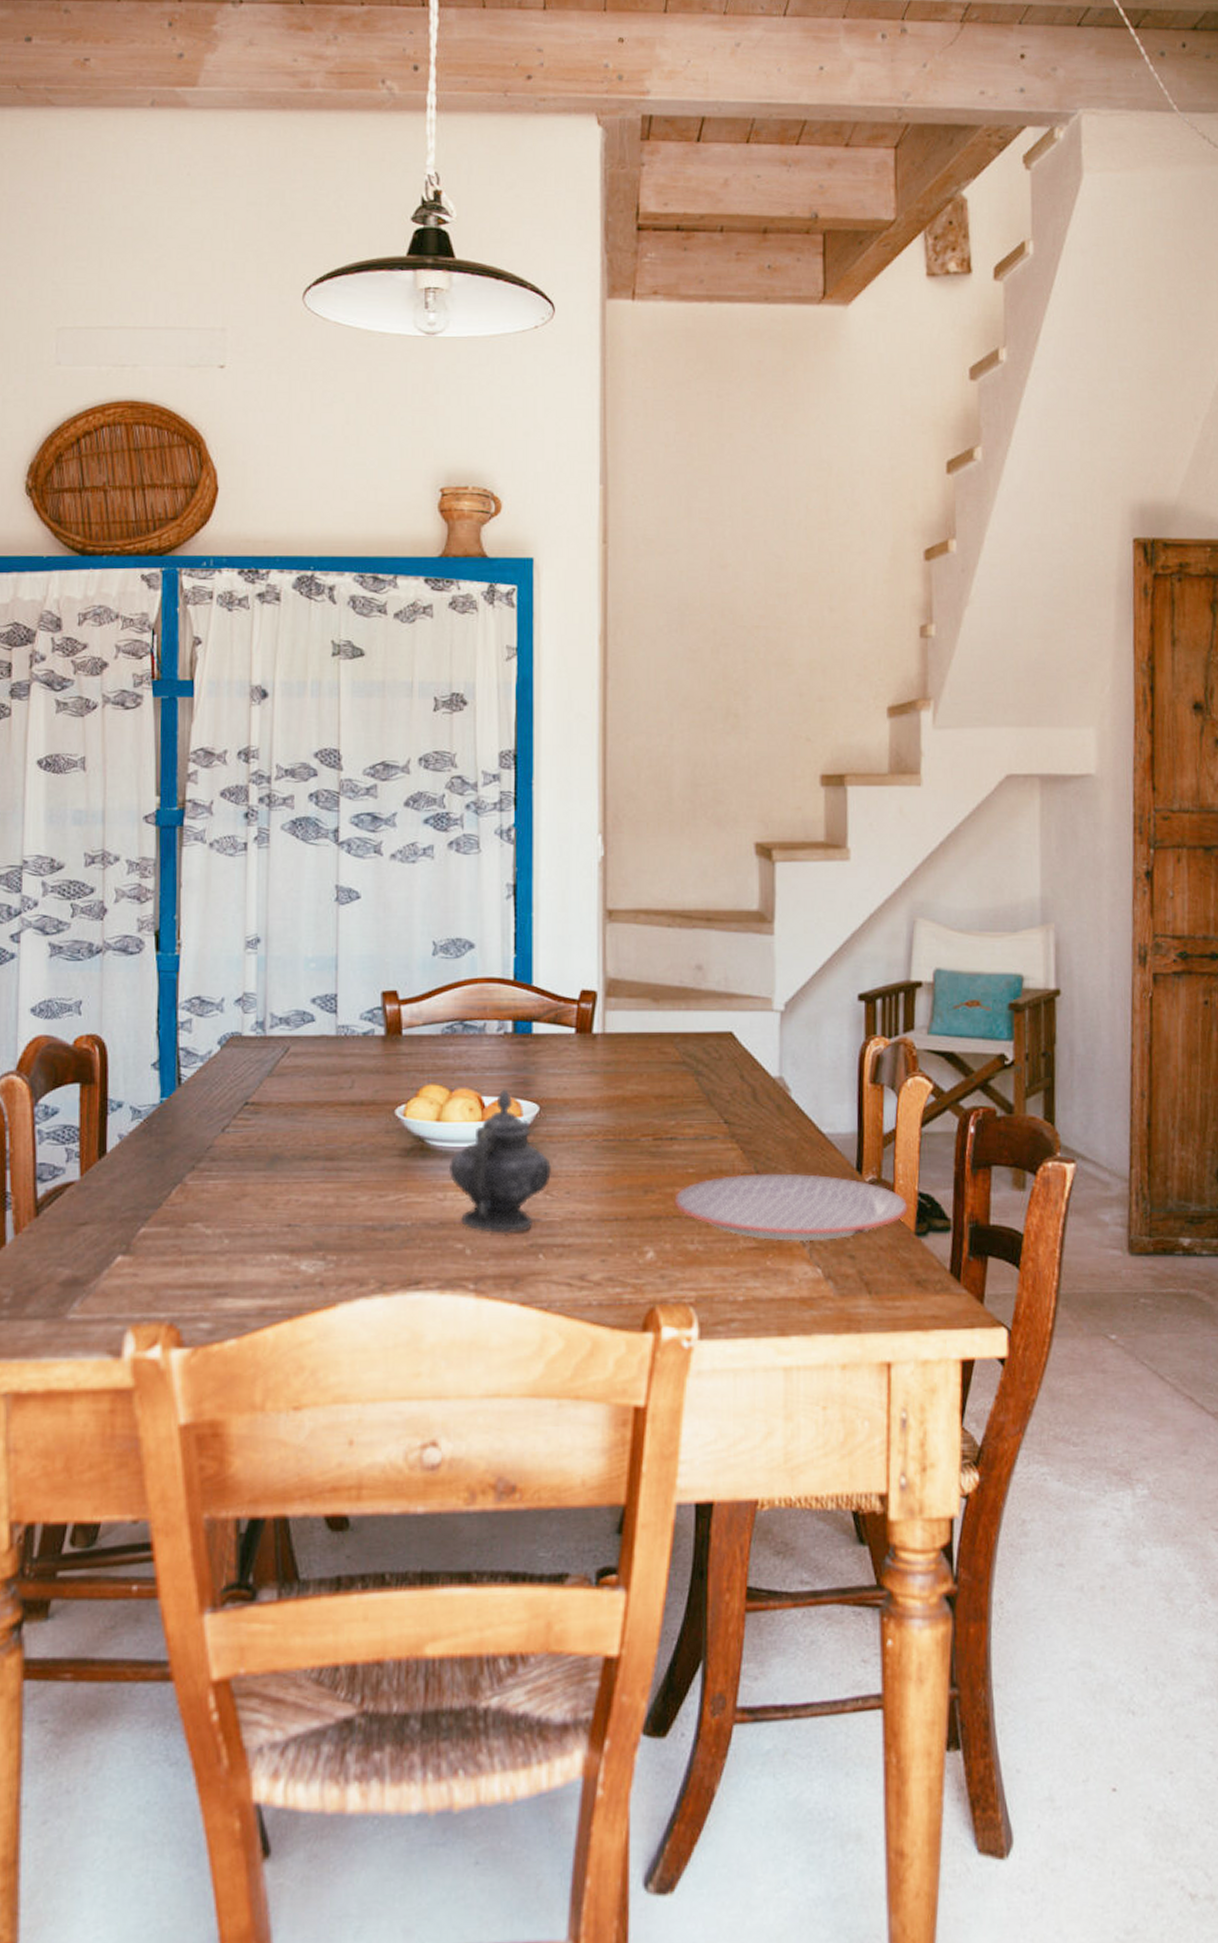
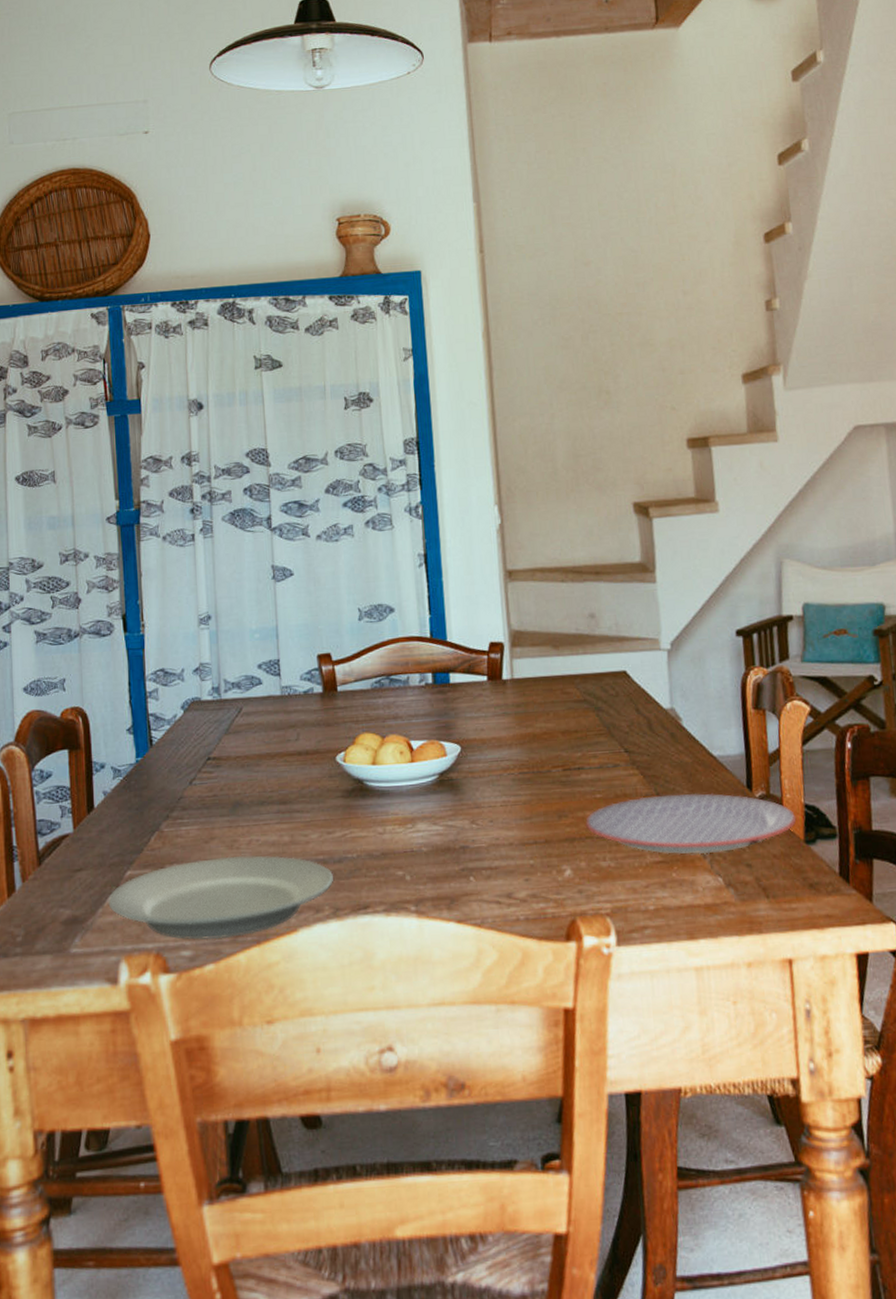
plate: none [116,1216,382,1312] -> present [108,855,333,940]
teapot: present [448,1089,552,1234] -> none [385,733,476,861]

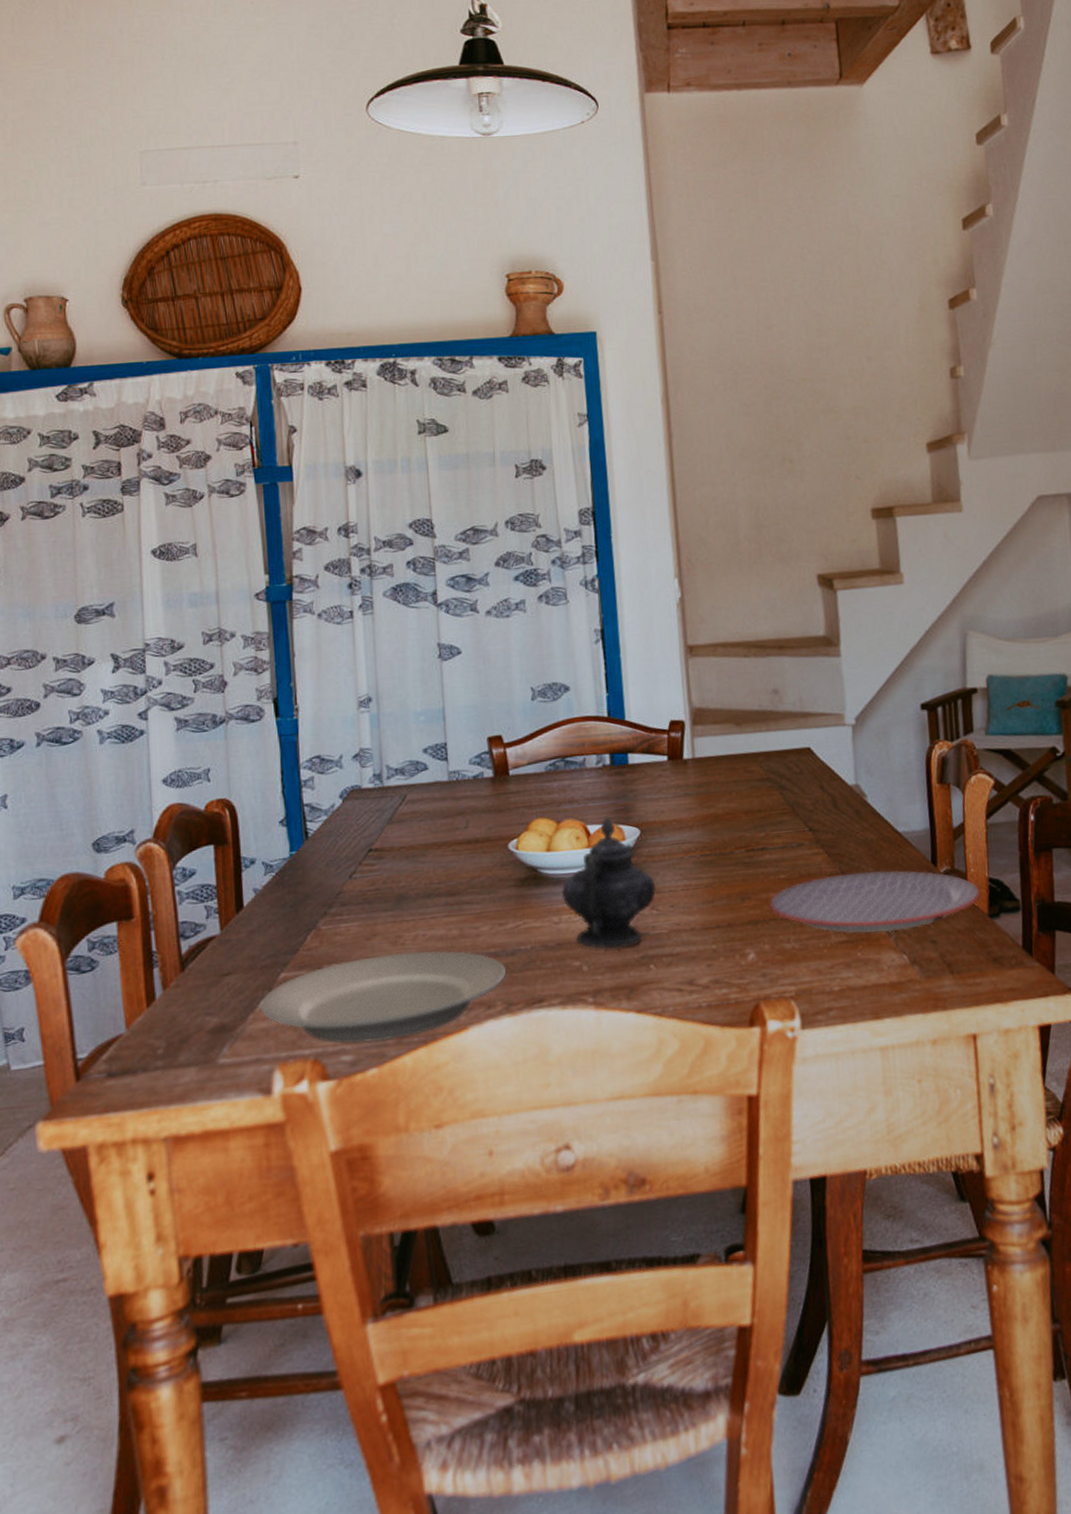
teapot: none [385,733,476,861] -> present [561,817,657,949]

